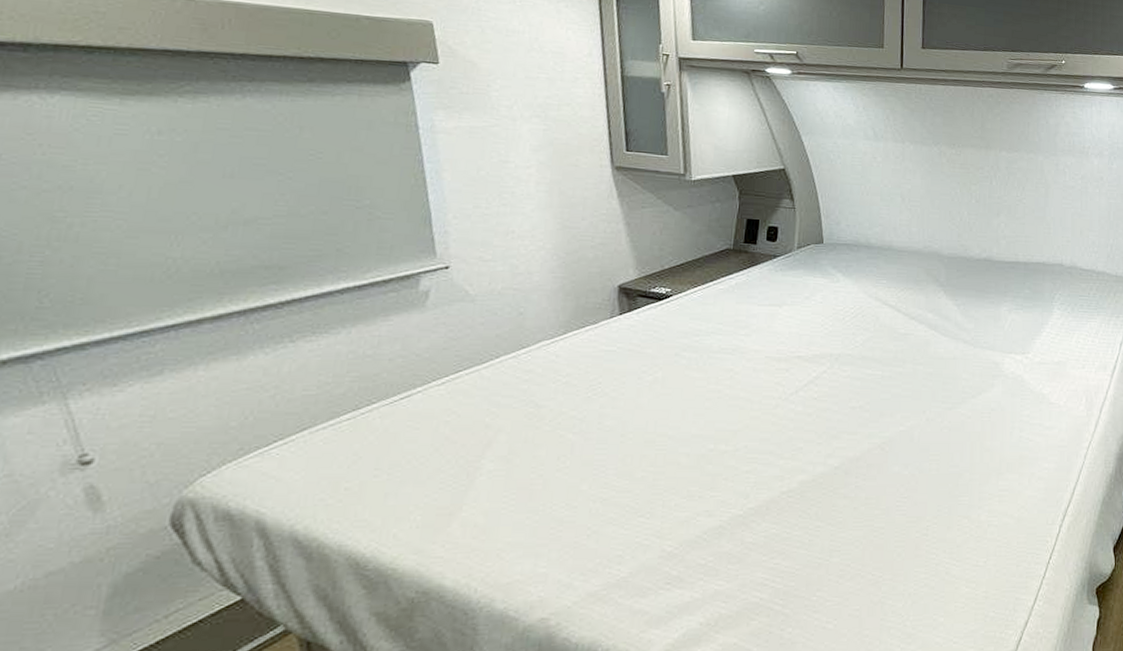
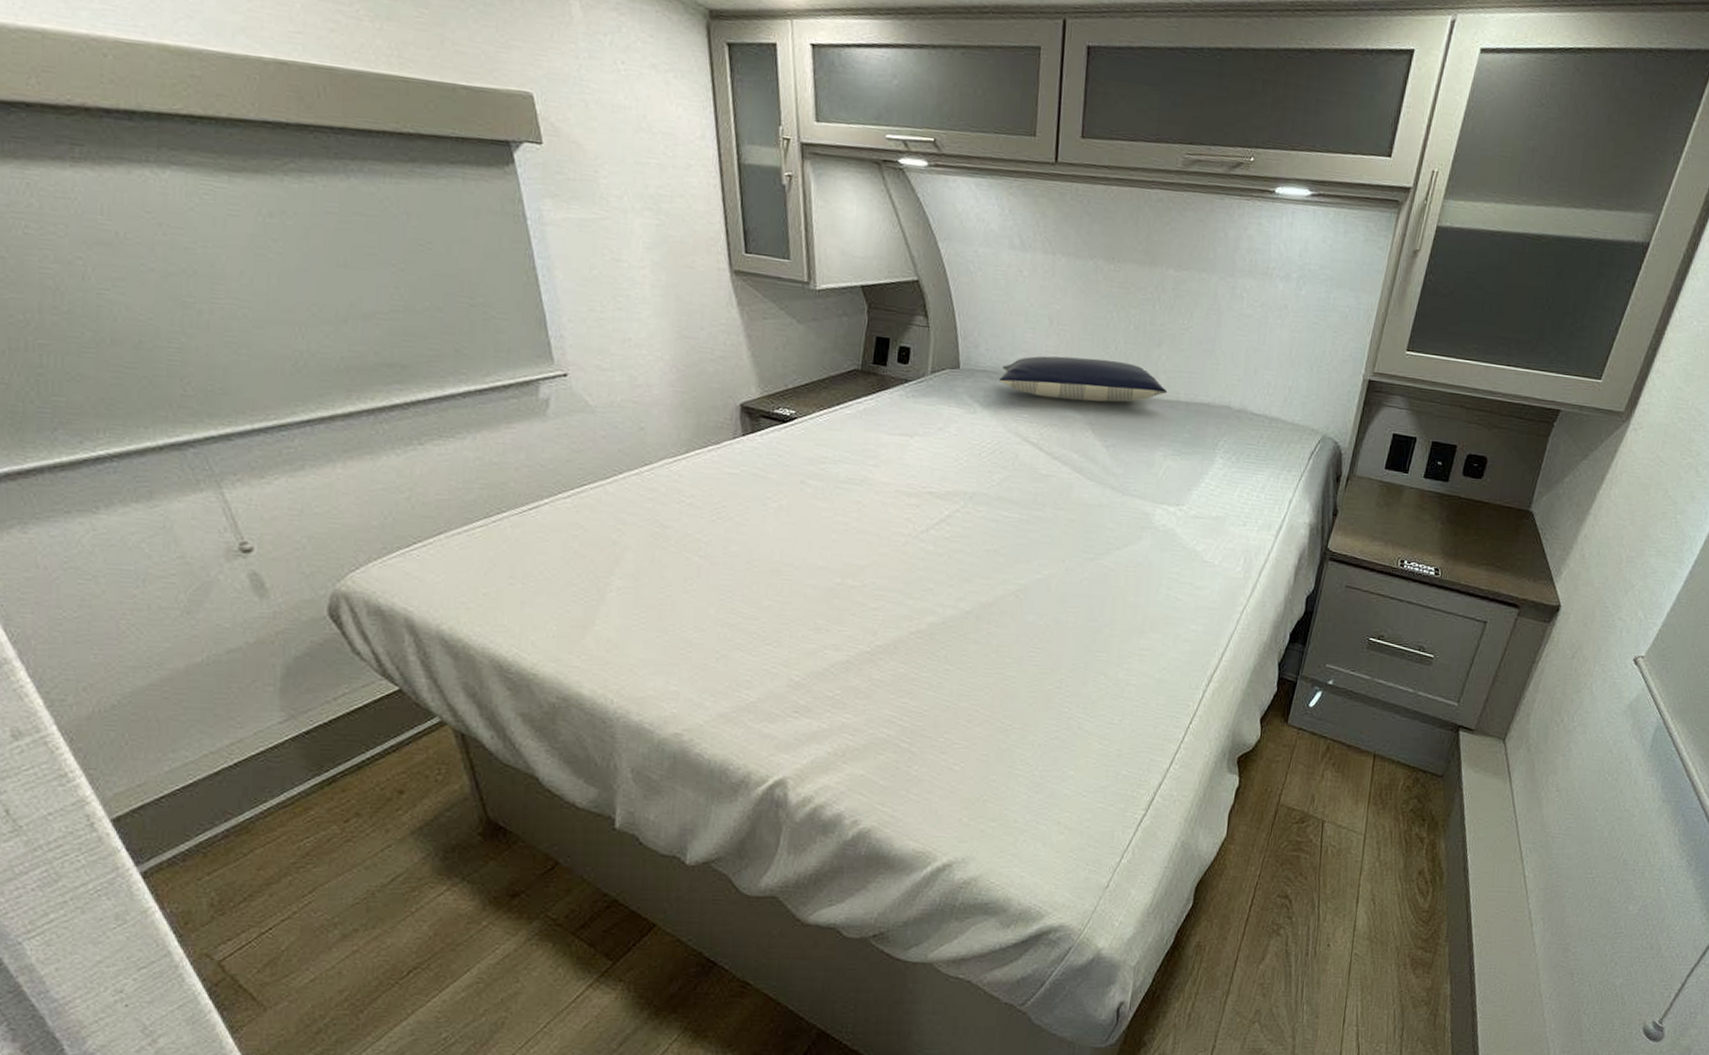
pillow: none [859,228,1008,266] -> present [999,356,1168,402]

